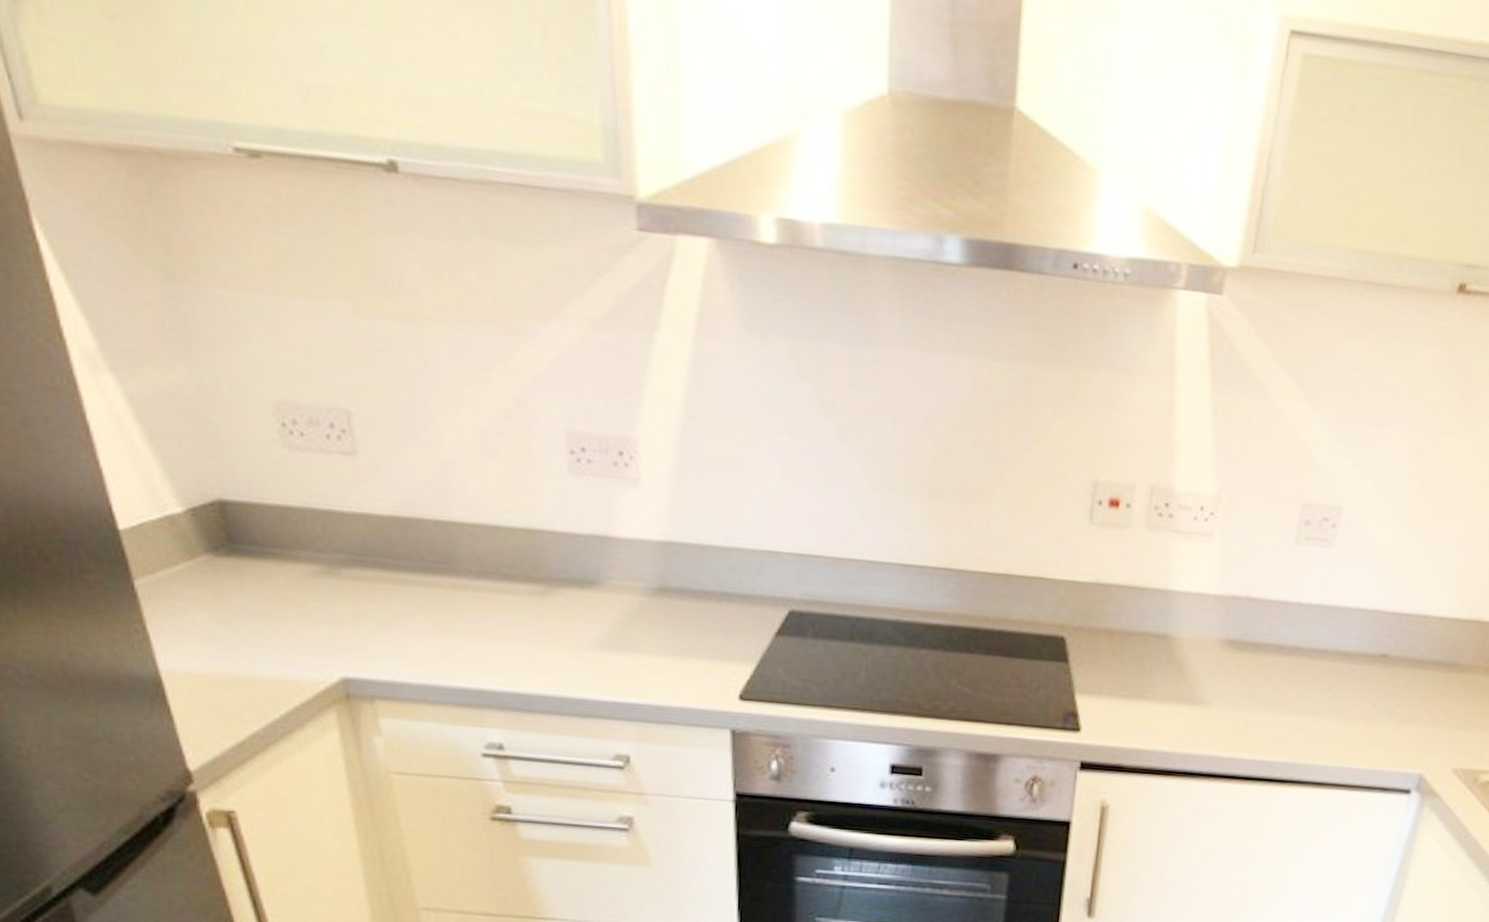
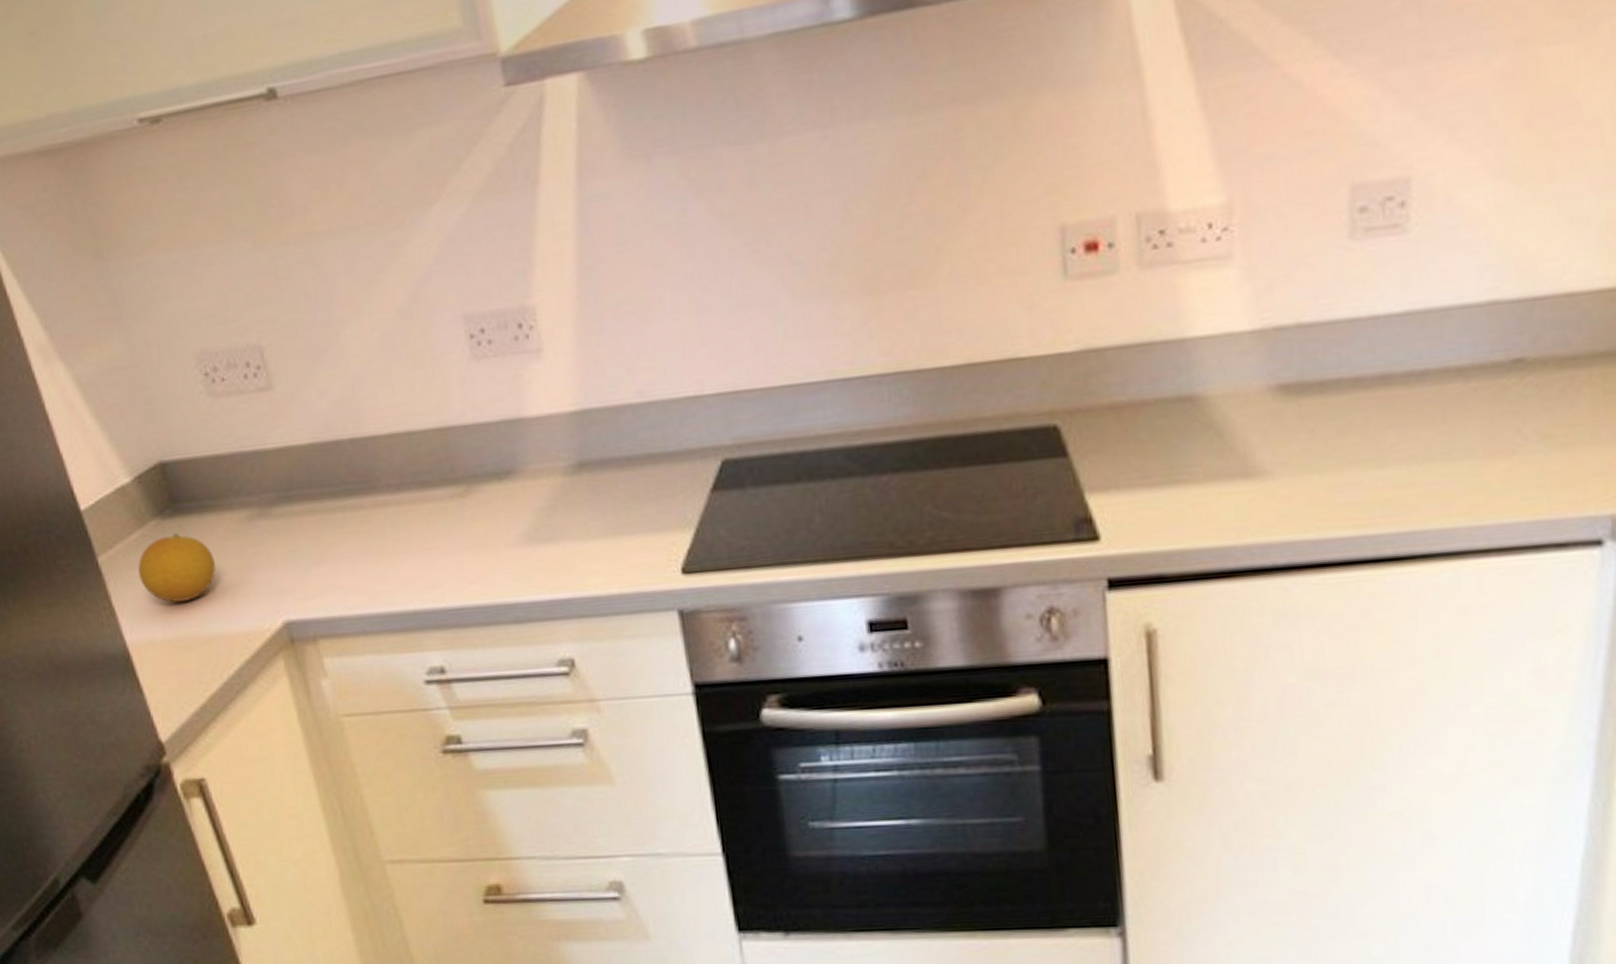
fruit: none [182,572,273,641] -> present [138,533,217,602]

